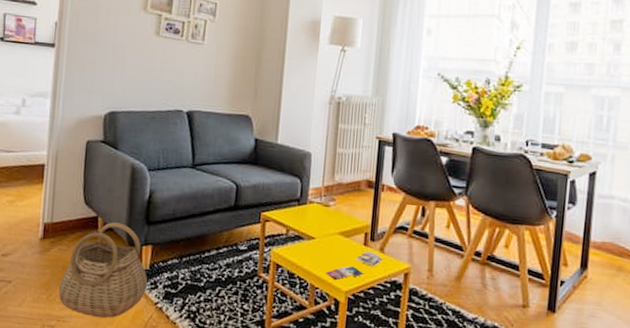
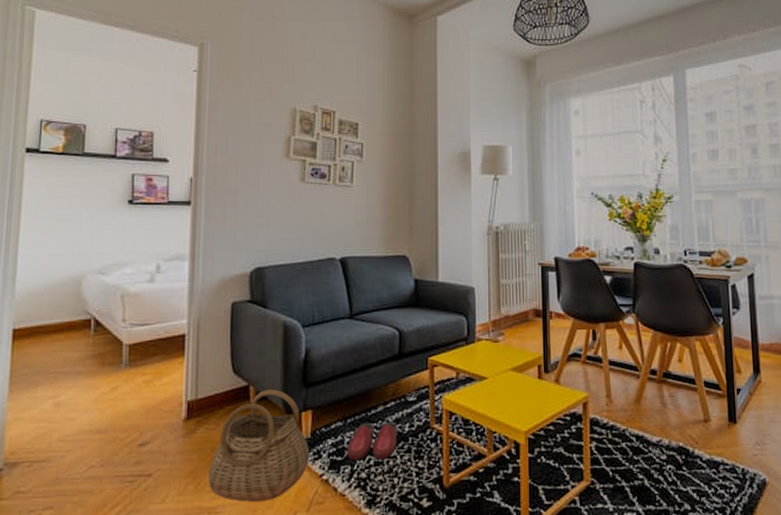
slippers: none [180,263,227,298] -> present [346,421,396,461]
magazine: present [326,251,383,281] -> none [502,384,559,421]

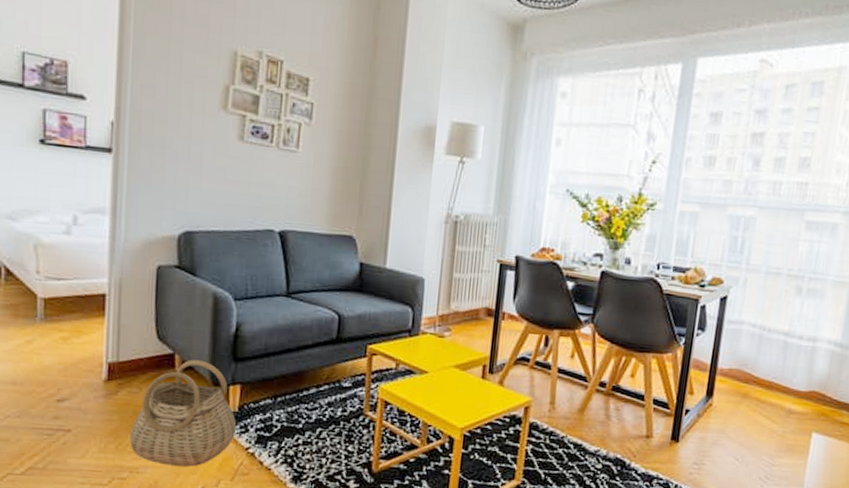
slippers: present [346,421,396,461] -> none [275,402,329,440]

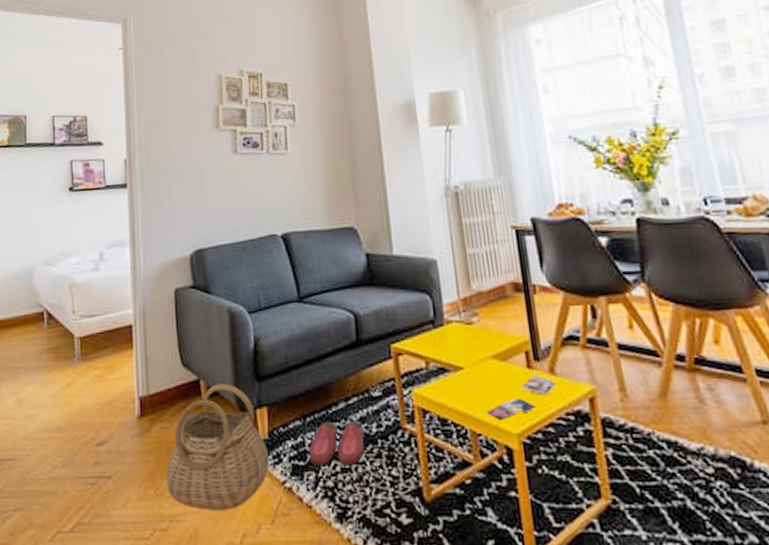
slippers: none [275,402,329,440] -> present [308,420,365,467]
magazine: none [440,384,502,417] -> present [487,375,556,421]

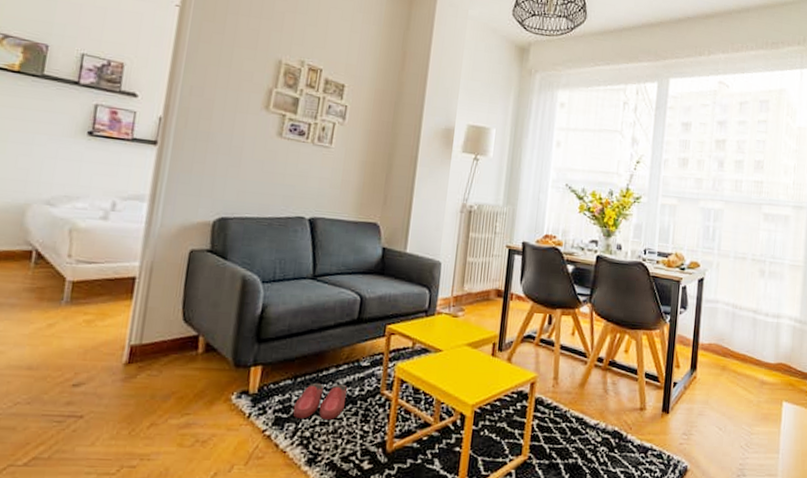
basket: present [166,383,270,510] -> none [144,341,255,452]
magazine: present [487,375,556,421] -> none [452,361,510,394]

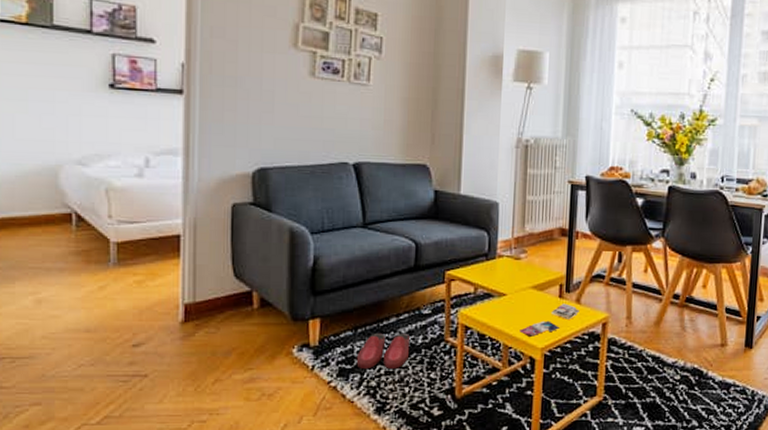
magazine: none [452,361,510,394] -> present [519,303,579,338]

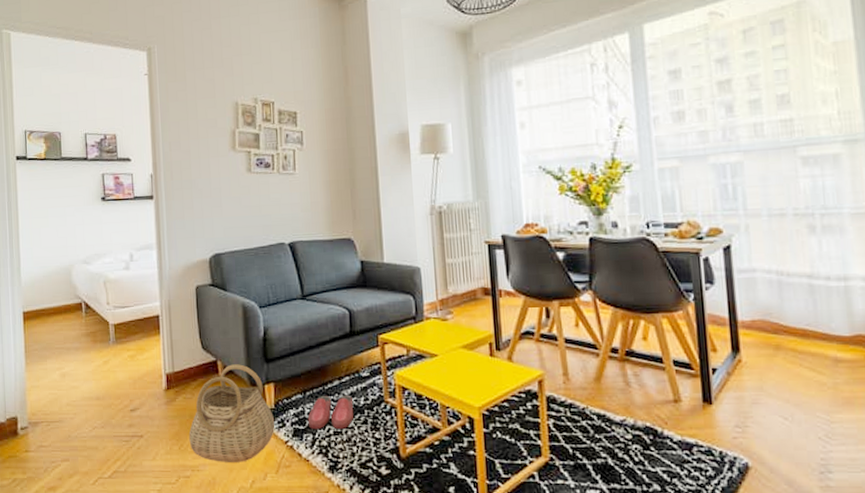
basket: none [208,296,318,405] -> present [189,364,275,462]
magazine: present [519,303,579,338] -> none [455,362,513,397]

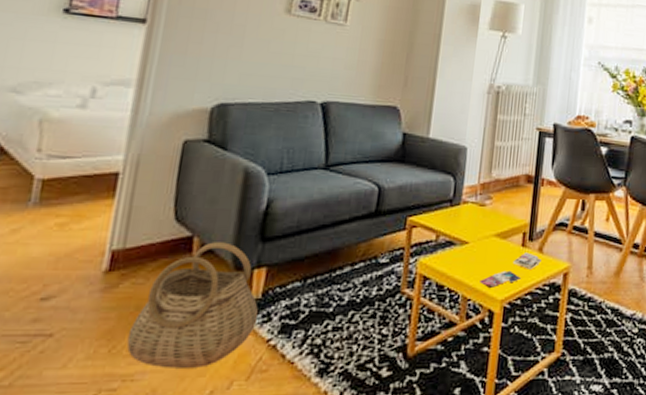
slippers: present [307,395,353,430] -> none [301,283,363,326]
magazine: none [455,362,513,397] -> present [480,252,541,289]

